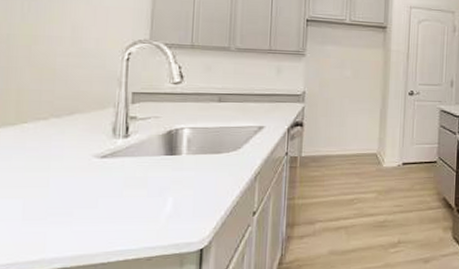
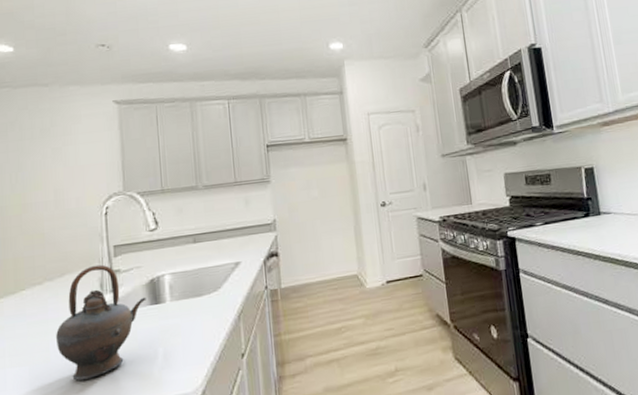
teapot: none [57,109,161,219] -> present [56,264,146,381]

